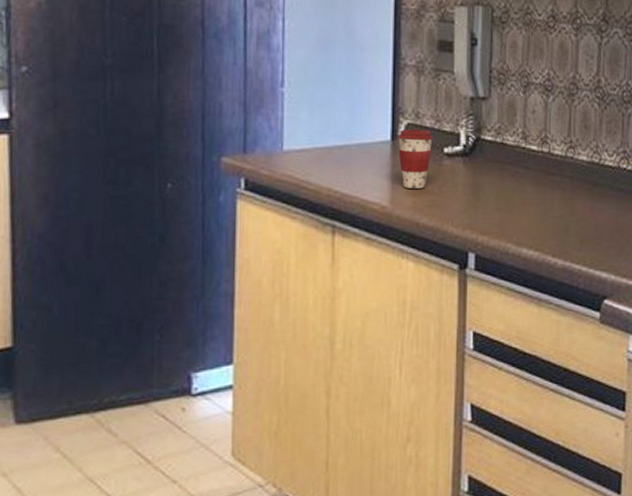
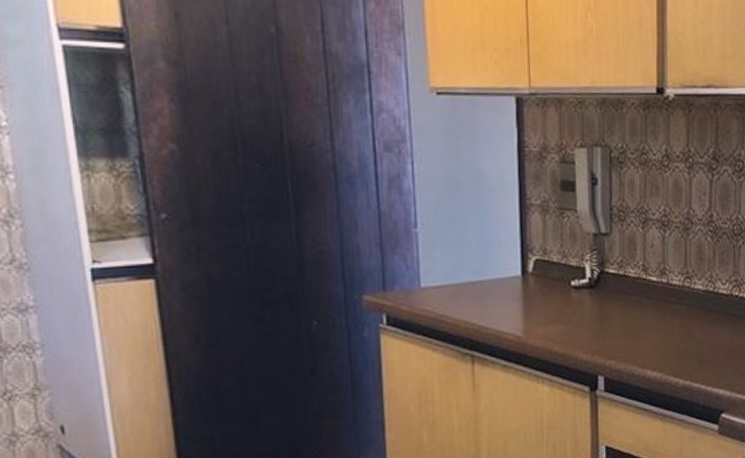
coffee cup: present [397,129,434,189] -> none [527,264,561,319]

